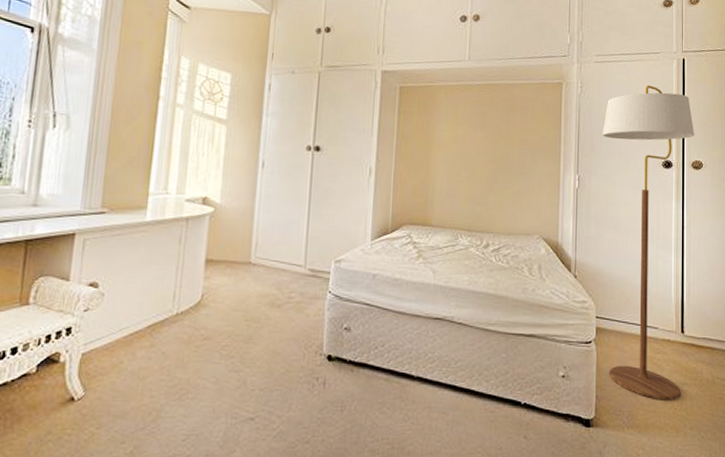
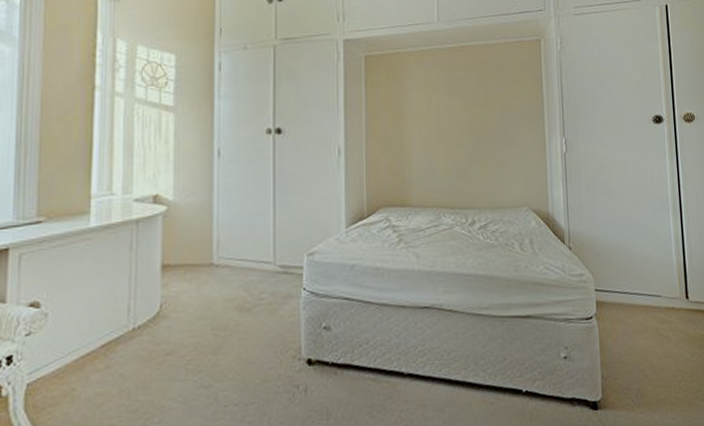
floor lamp: present [602,85,695,400] -> none [586,35,691,374]

